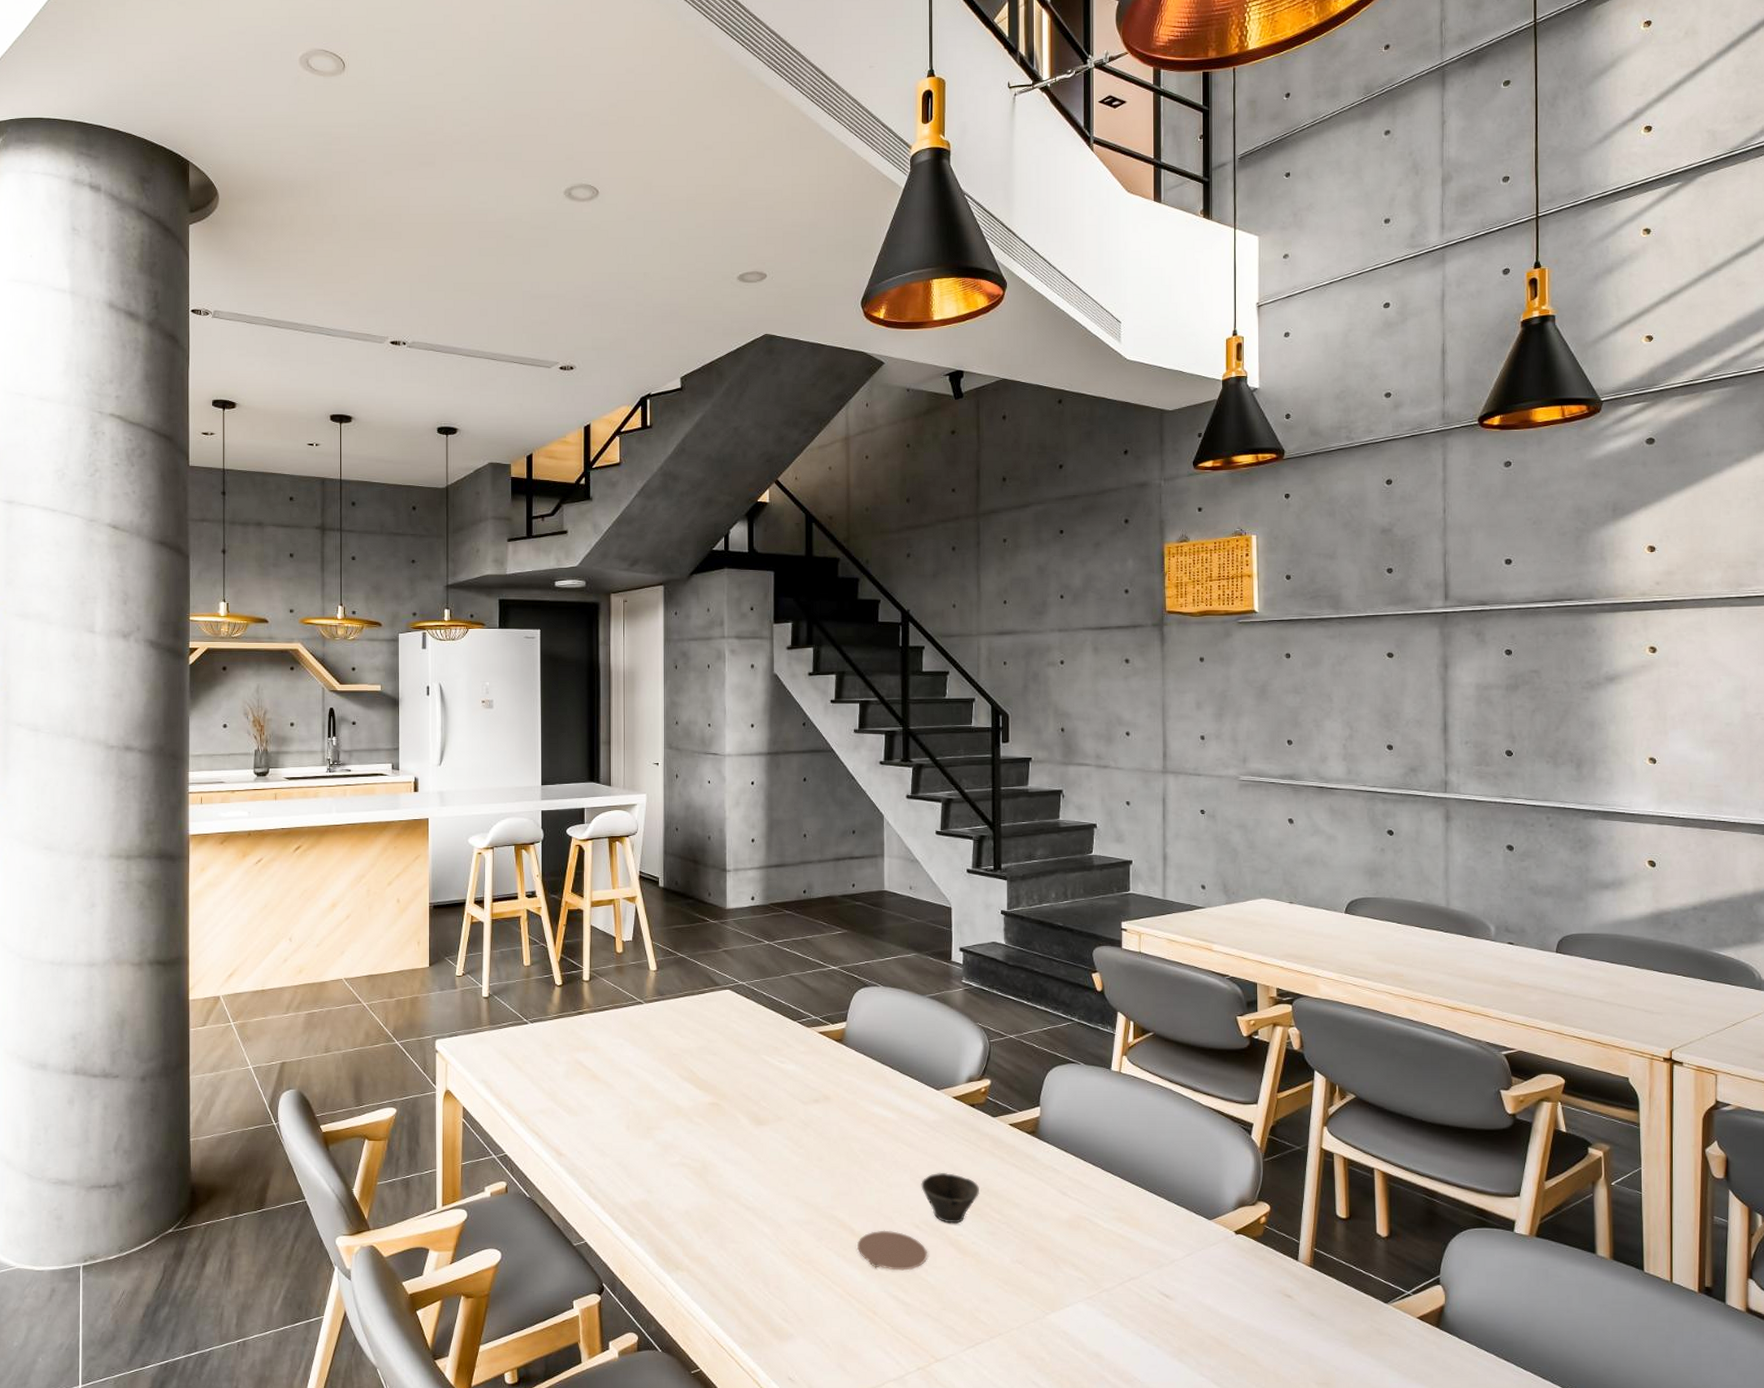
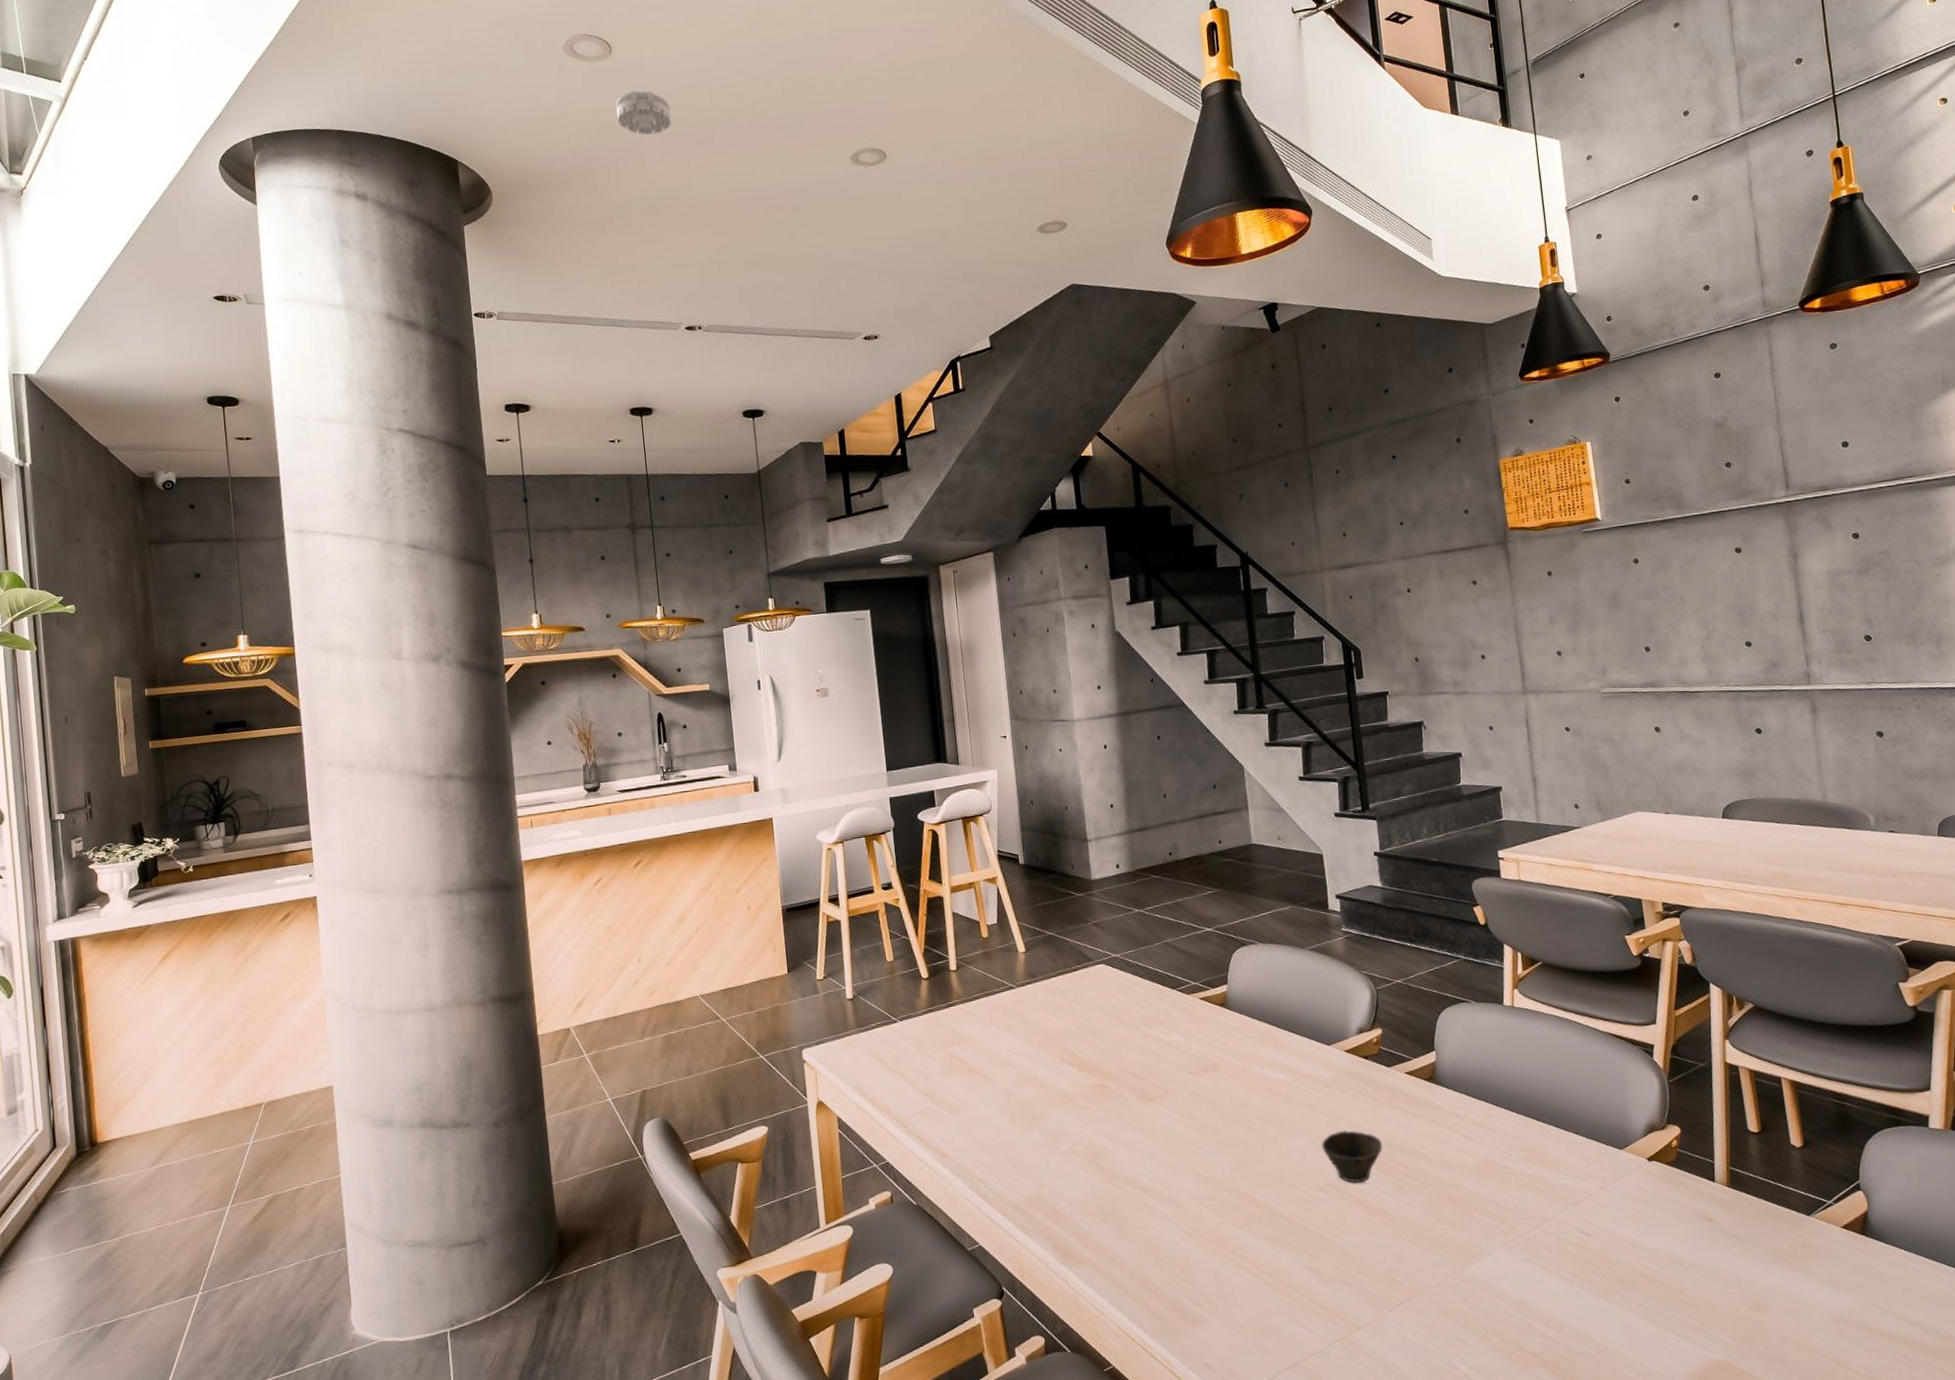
smoke detector: none [344,108,395,153] -> present [615,90,671,135]
coaster: present [856,1230,928,1271] -> none [1262,1197,1337,1239]

